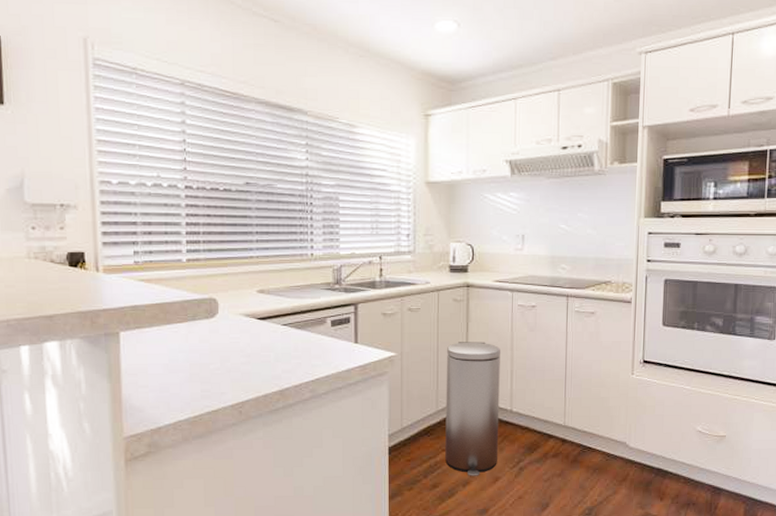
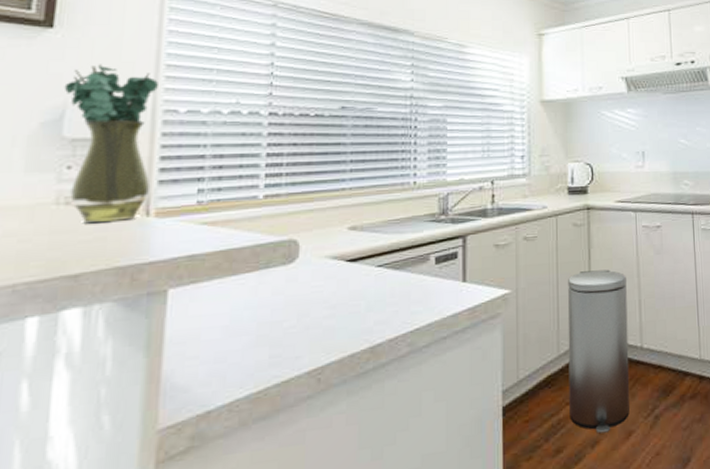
vase: none [19,138,97,274] -> present [64,64,158,222]

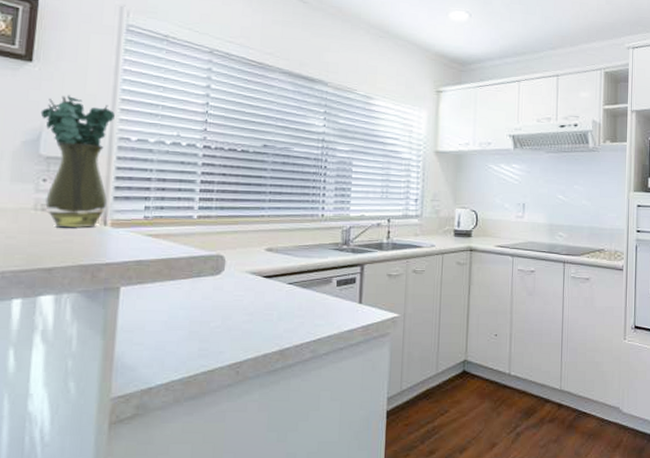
pedal bin: present [567,269,630,434] -> none [443,304,501,442]

